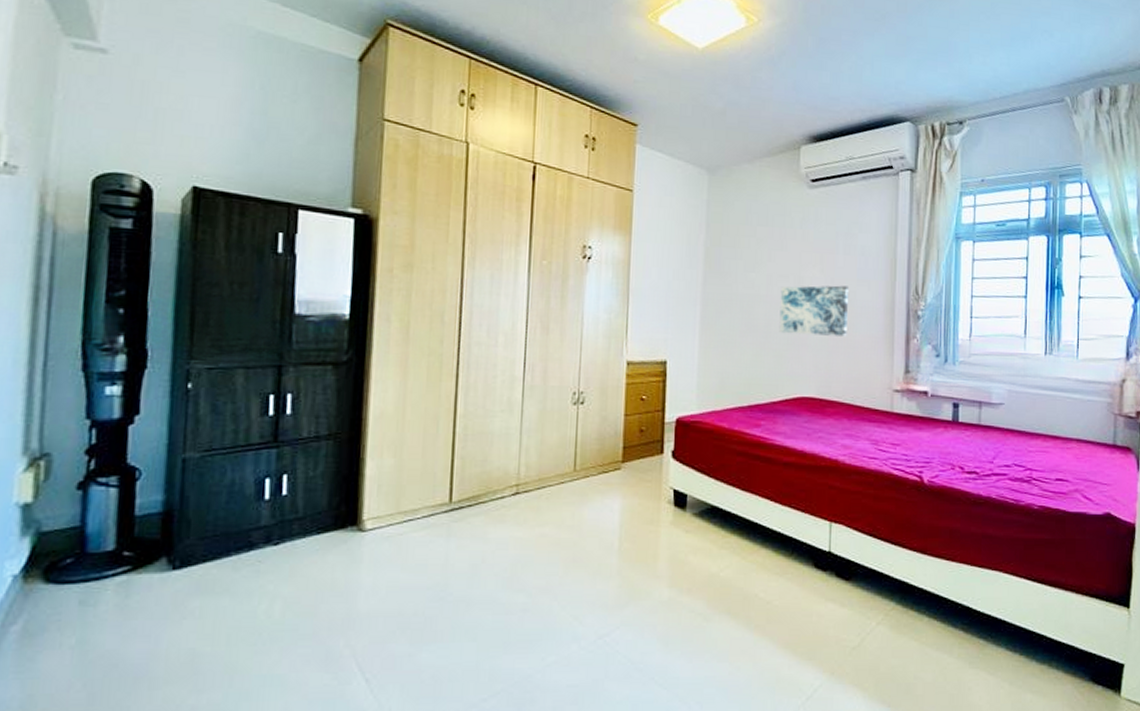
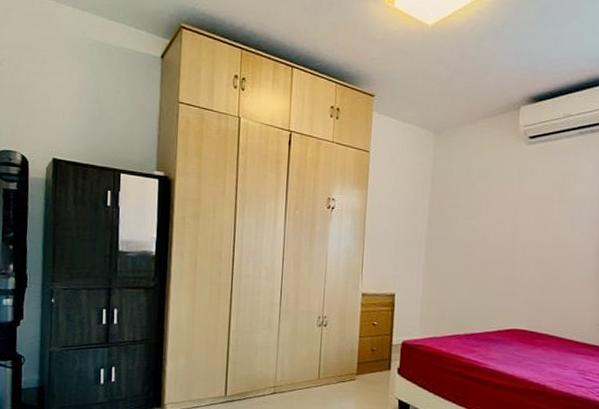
wall art: present [779,285,848,337] -> none [494,231,562,277]

